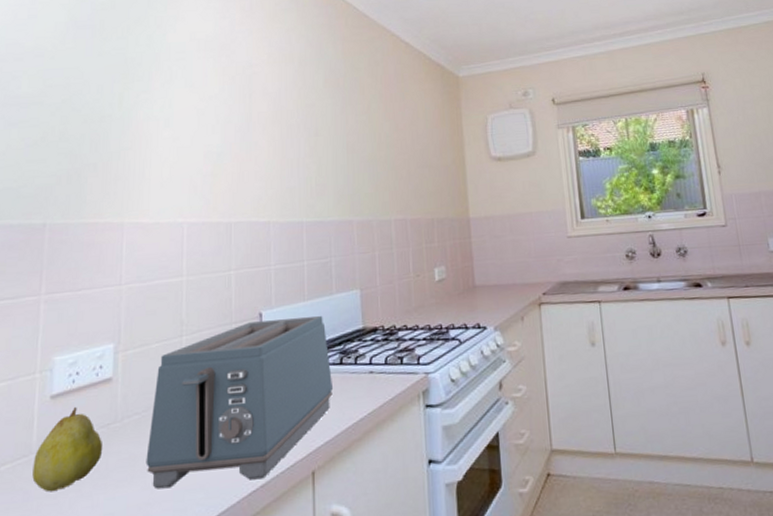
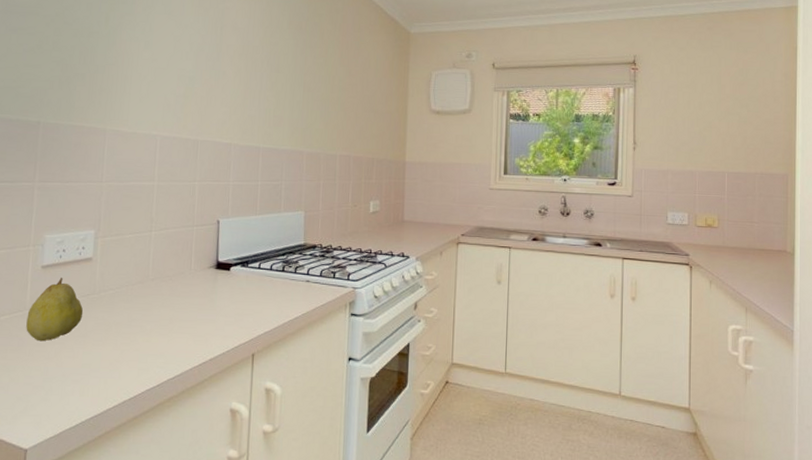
toaster: present [146,316,333,489] -> none [117,227,275,354]

